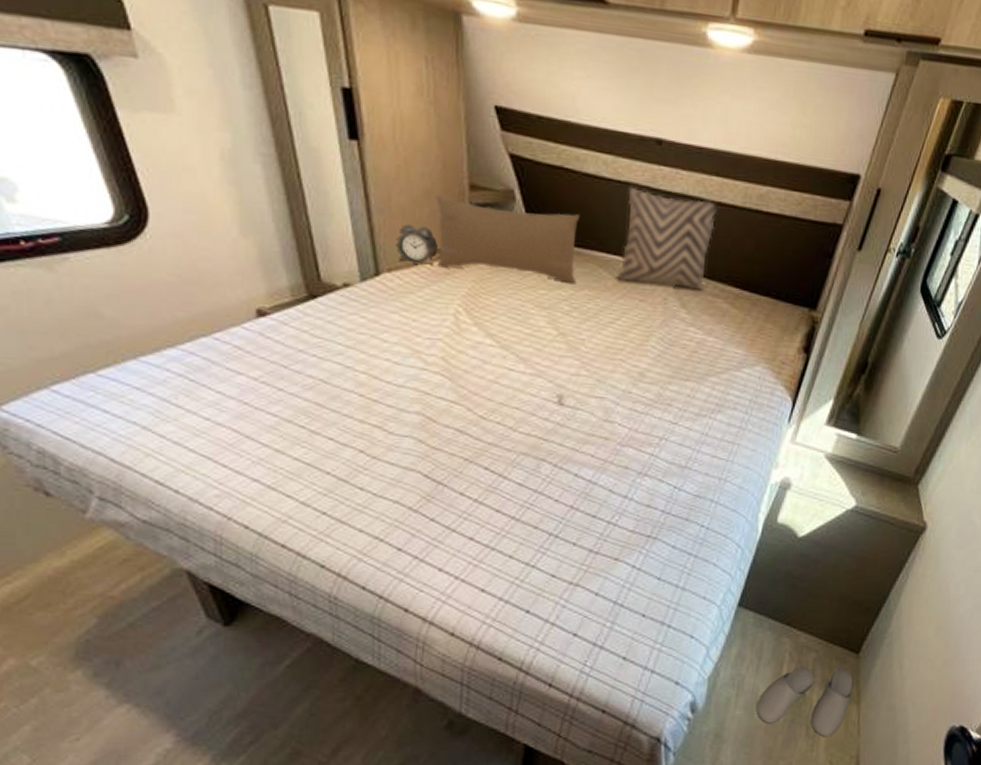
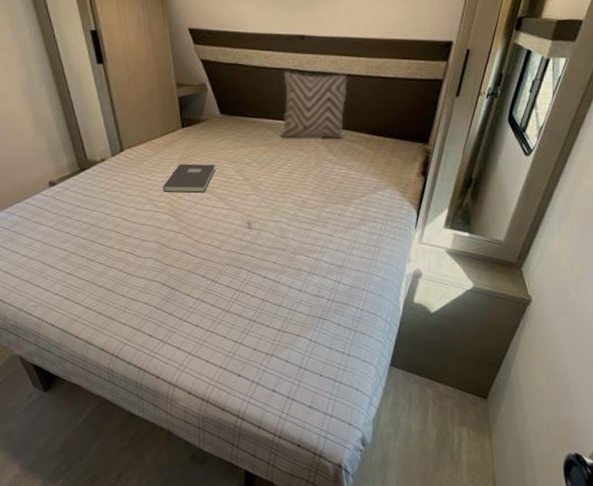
alarm clock: present [397,224,438,267] -> none [133,115,159,142]
pillow: present [436,194,579,285] -> none [155,93,254,144]
book: none [436,302,518,347] -> present [162,164,216,193]
slippers: present [756,666,853,737] -> none [411,410,484,463]

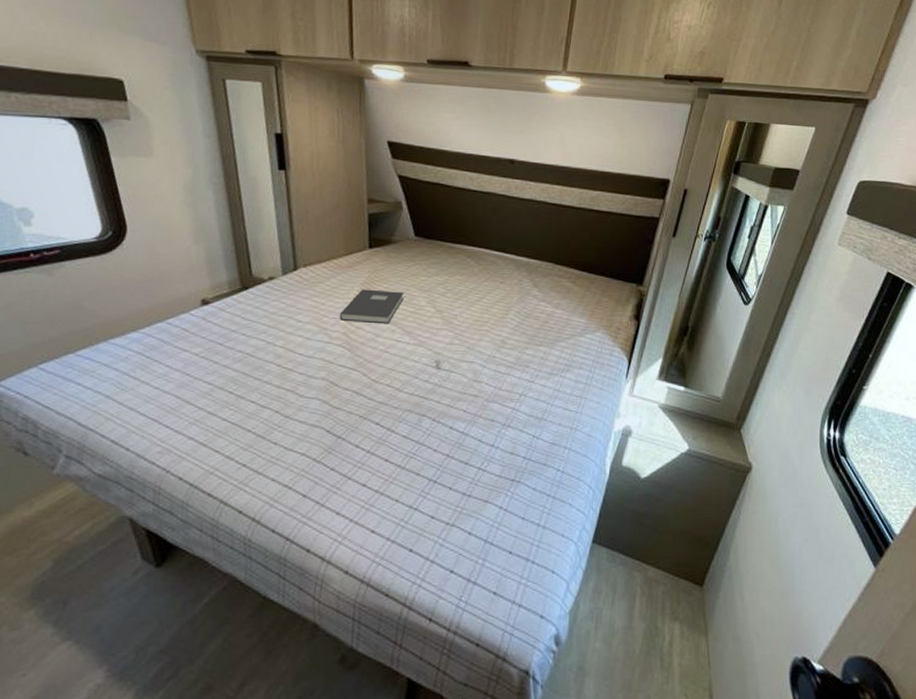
pillow: present [281,71,350,139] -> none [481,195,561,273]

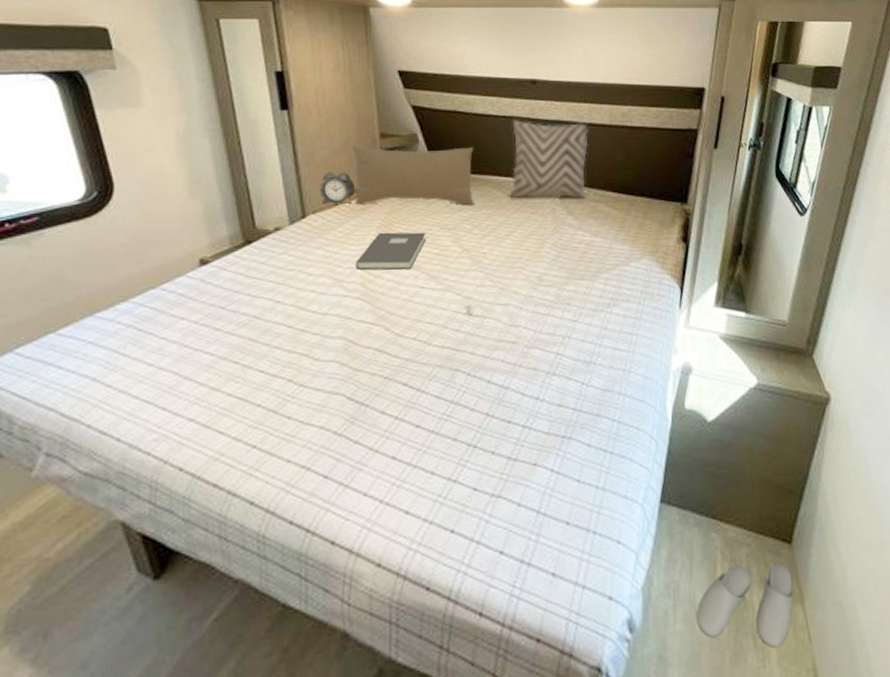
alarm clock: none [311,230,342,262] -> present [321,172,355,205]
pillow: none [342,207,452,272] -> present [352,145,476,206]
pillow: none [481,195,561,273] -> present [509,119,591,199]
slippers: none [614,599,699,669] -> present [697,562,794,648]

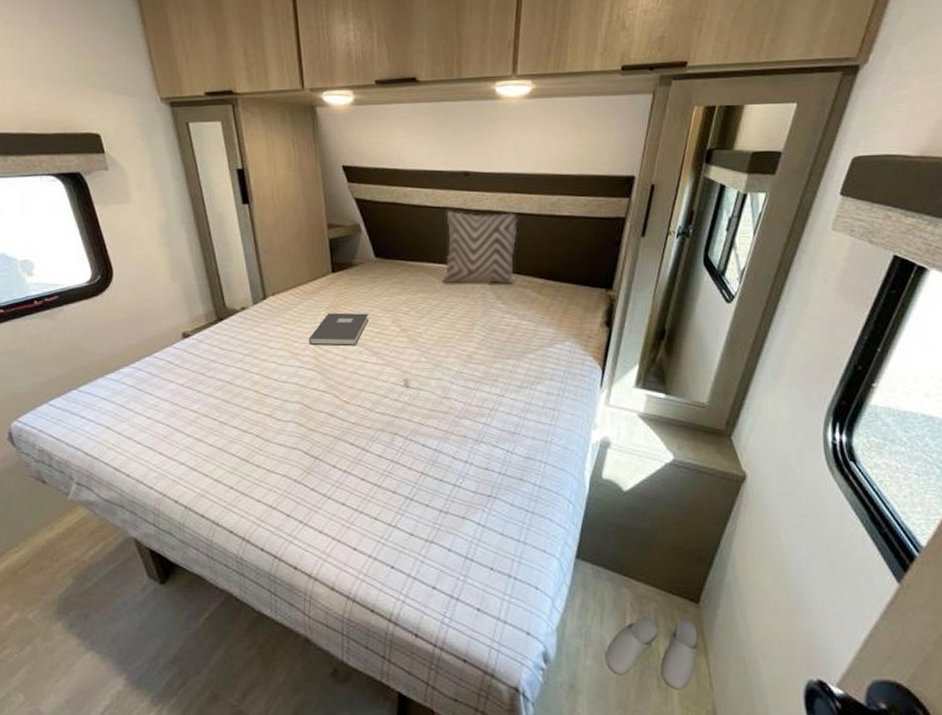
alarm clock: present [321,172,355,205] -> none [278,259,307,288]
pillow: present [352,145,476,206] -> none [304,234,412,290]

